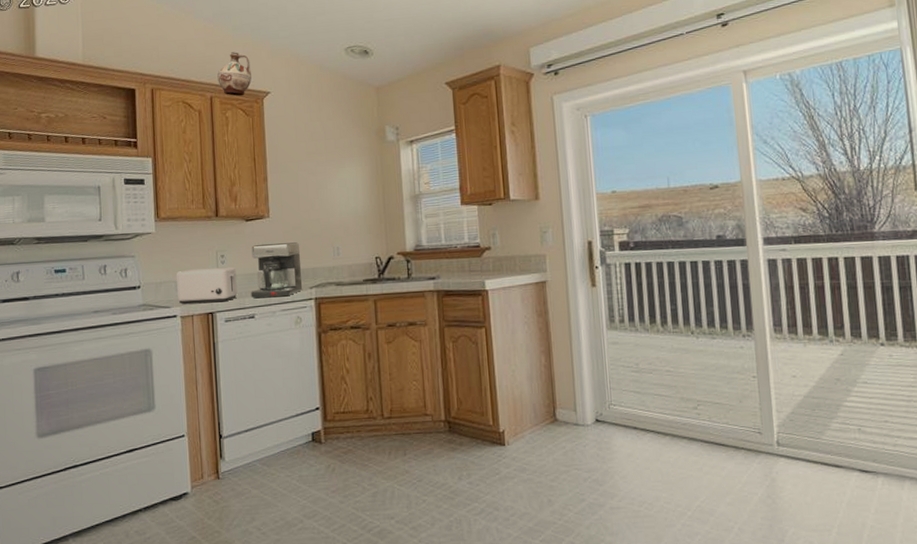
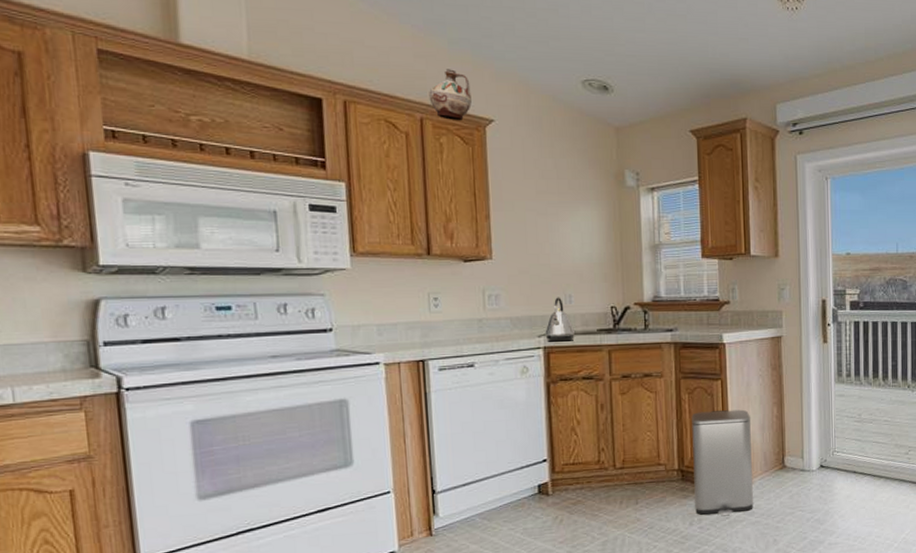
toaster: present [176,267,238,304] -> none [378,311,454,350]
coffee maker: present [251,242,303,299] -> none [469,287,530,346]
kettle: none [316,250,344,293] -> present [545,297,576,342]
pedal bin: none [456,358,524,471] -> present [691,409,753,515]

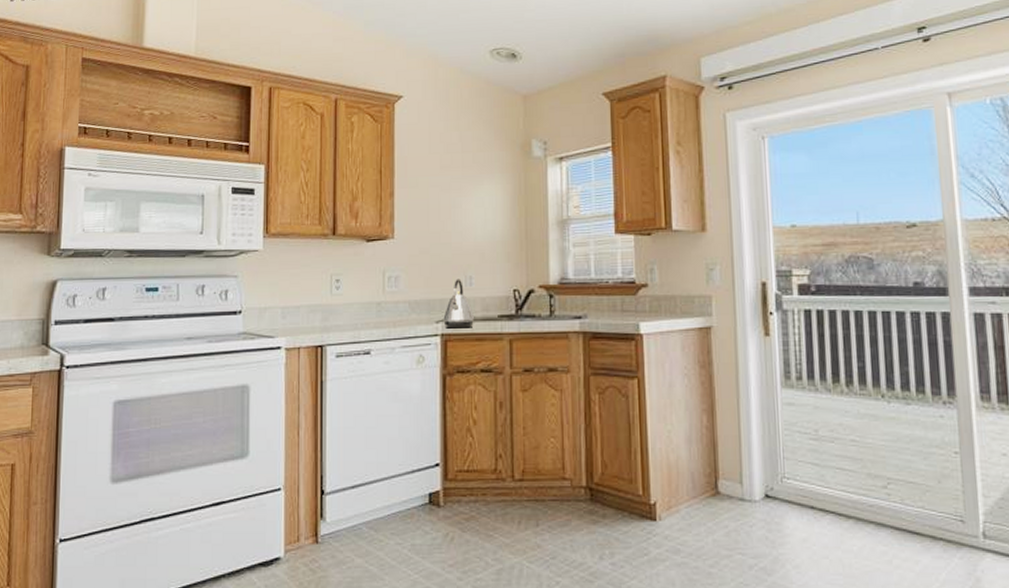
ceramic jug: present [429,69,472,121] -> none [344,49,383,100]
pedal bin: present [691,409,753,515] -> none [602,416,679,550]

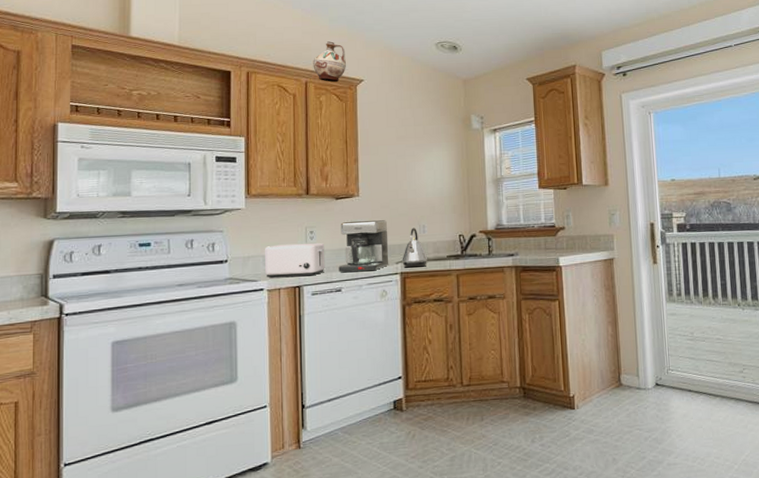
toaster: none [283,293,352,334] -> present [264,243,325,278]
ceramic jug: none [344,49,383,100] -> present [313,41,346,83]
coffee maker: none [367,268,428,332] -> present [338,220,389,273]

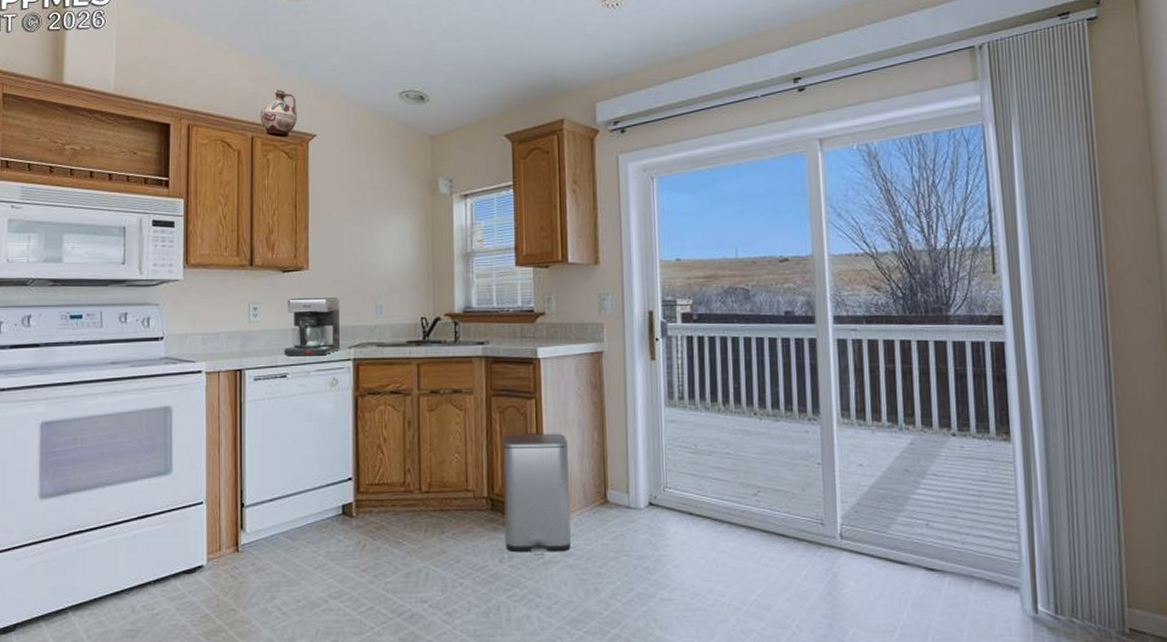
toaster: present [264,243,325,278] -> none [203,321,270,359]
kettle: present [402,227,428,268] -> none [355,307,385,354]
pedal bin: none [532,328,592,433] -> present [503,433,571,554]

